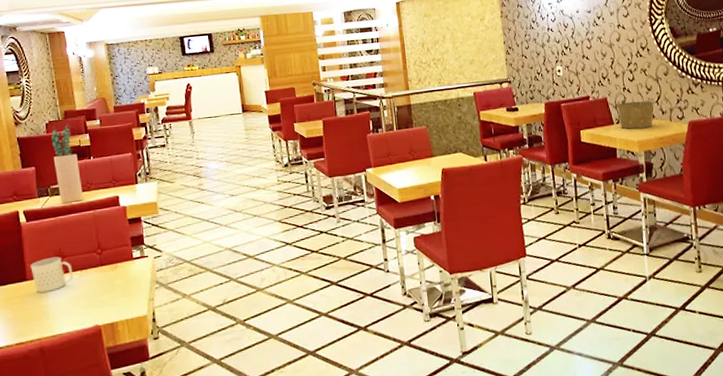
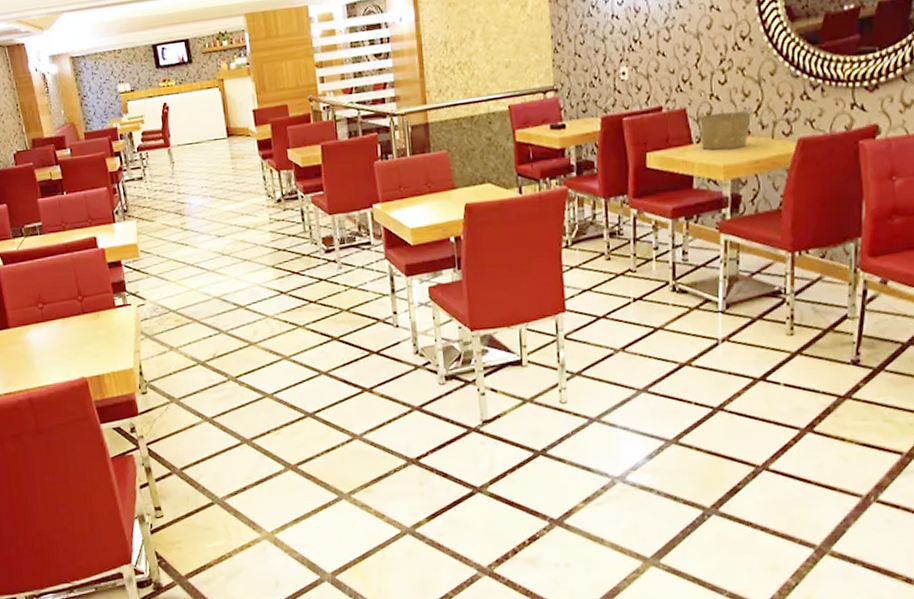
mug: present [30,256,74,293] -> none [11,303,56,341]
vase: present [51,123,83,204] -> none [20,153,59,246]

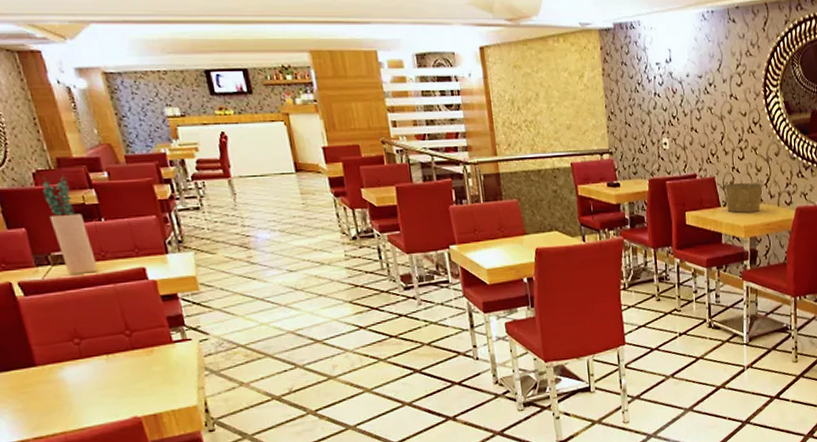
vase: none [20,153,59,246] -> present [42,173,98,276]

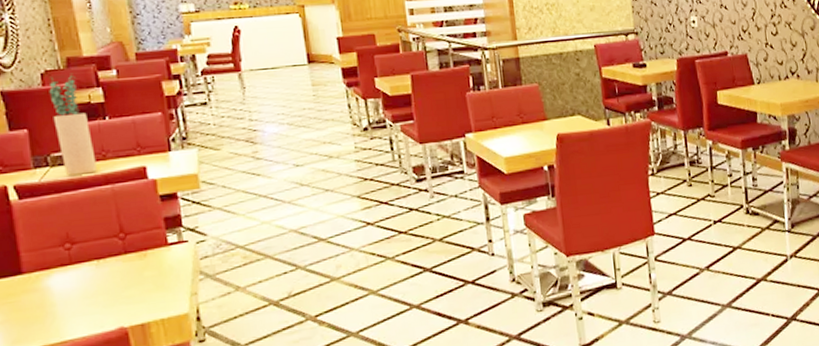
basket: present [724,180,764,214] -> none [757,55,800,91]

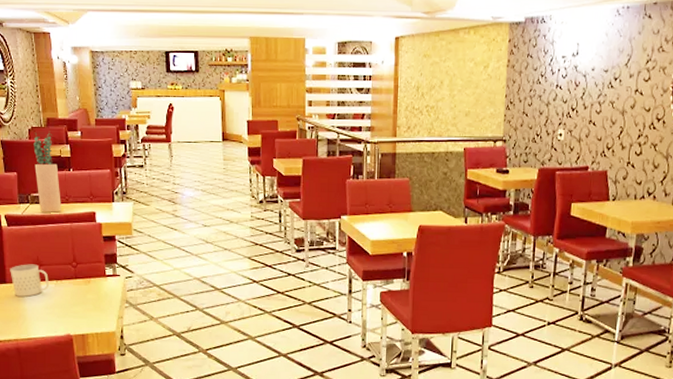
mug: none [26,243,89,289] -> present [10,264,50,297]

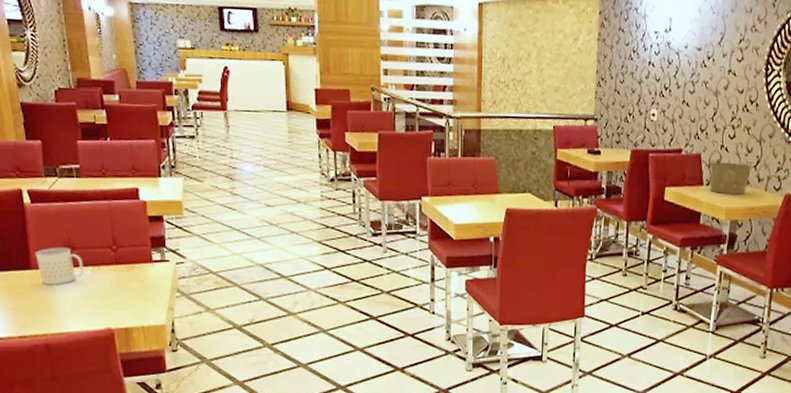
vase: present [33,131,61,214] -> none [61,93,97,189]
basket: none [616,176,659,210] -> present [710,160,753,195]

